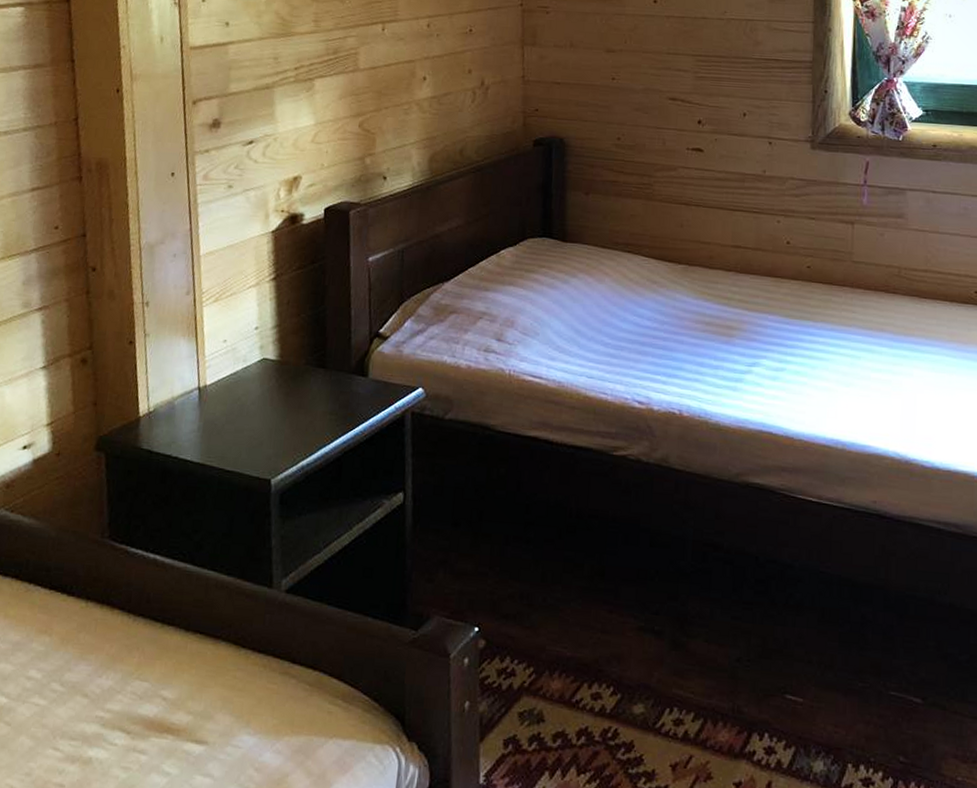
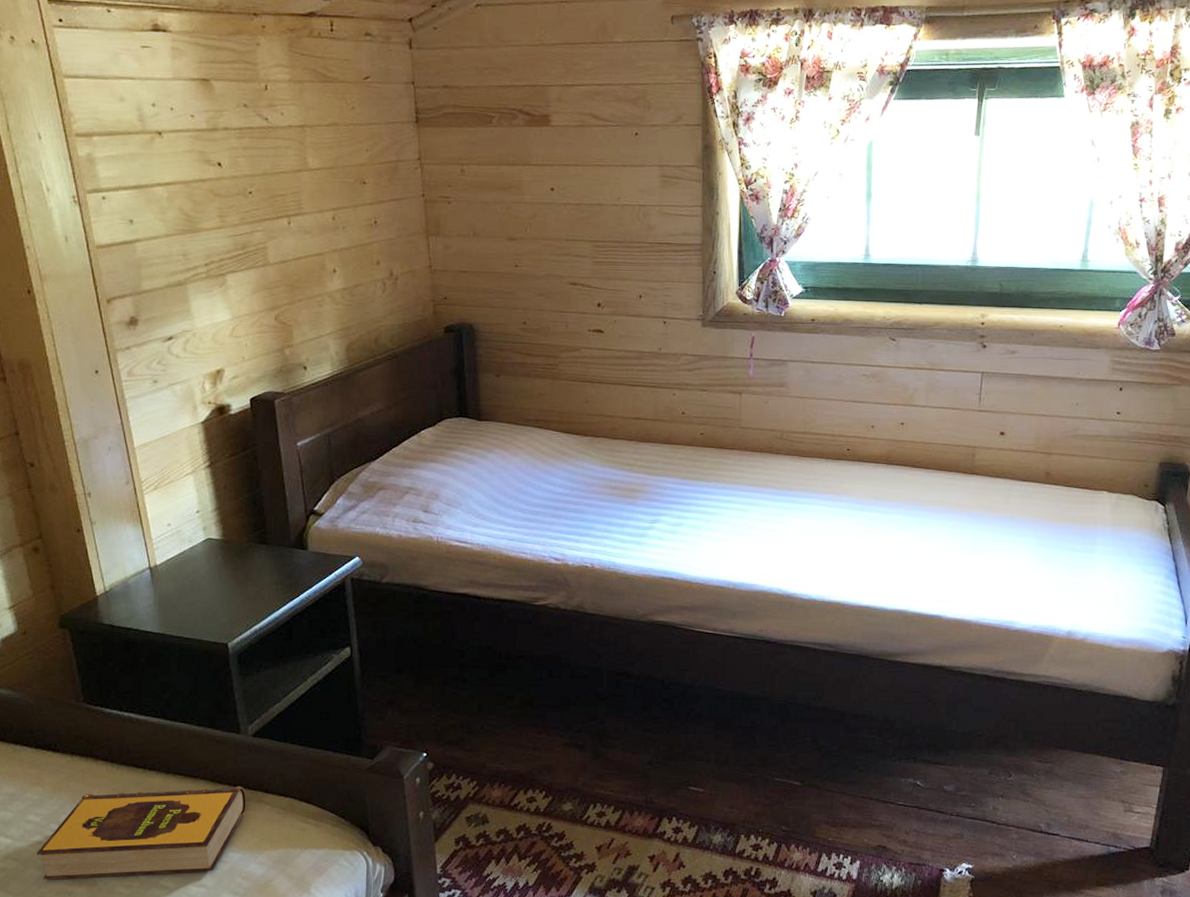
hardback book: none [31,648,271,758] -> present [37,786,247,880]

